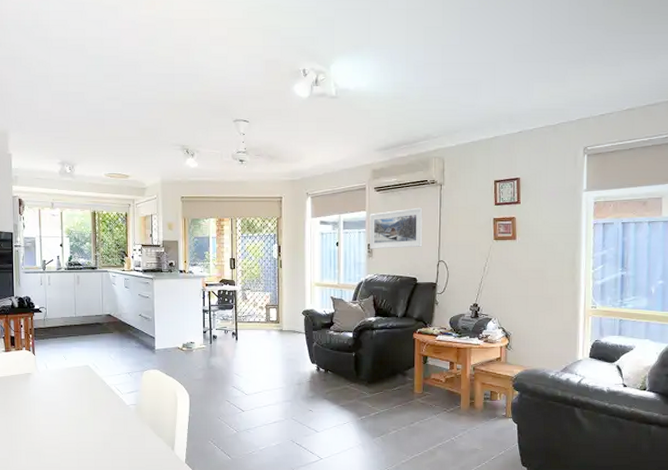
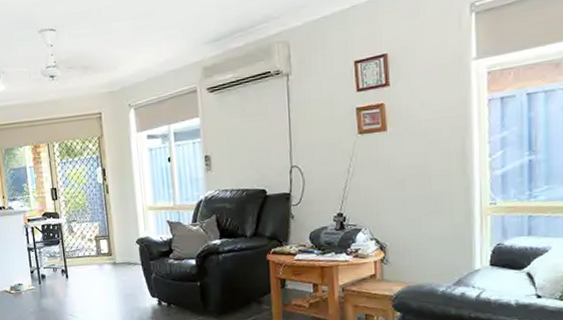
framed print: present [370,207,423,249] -> none [204,105,270,161]

